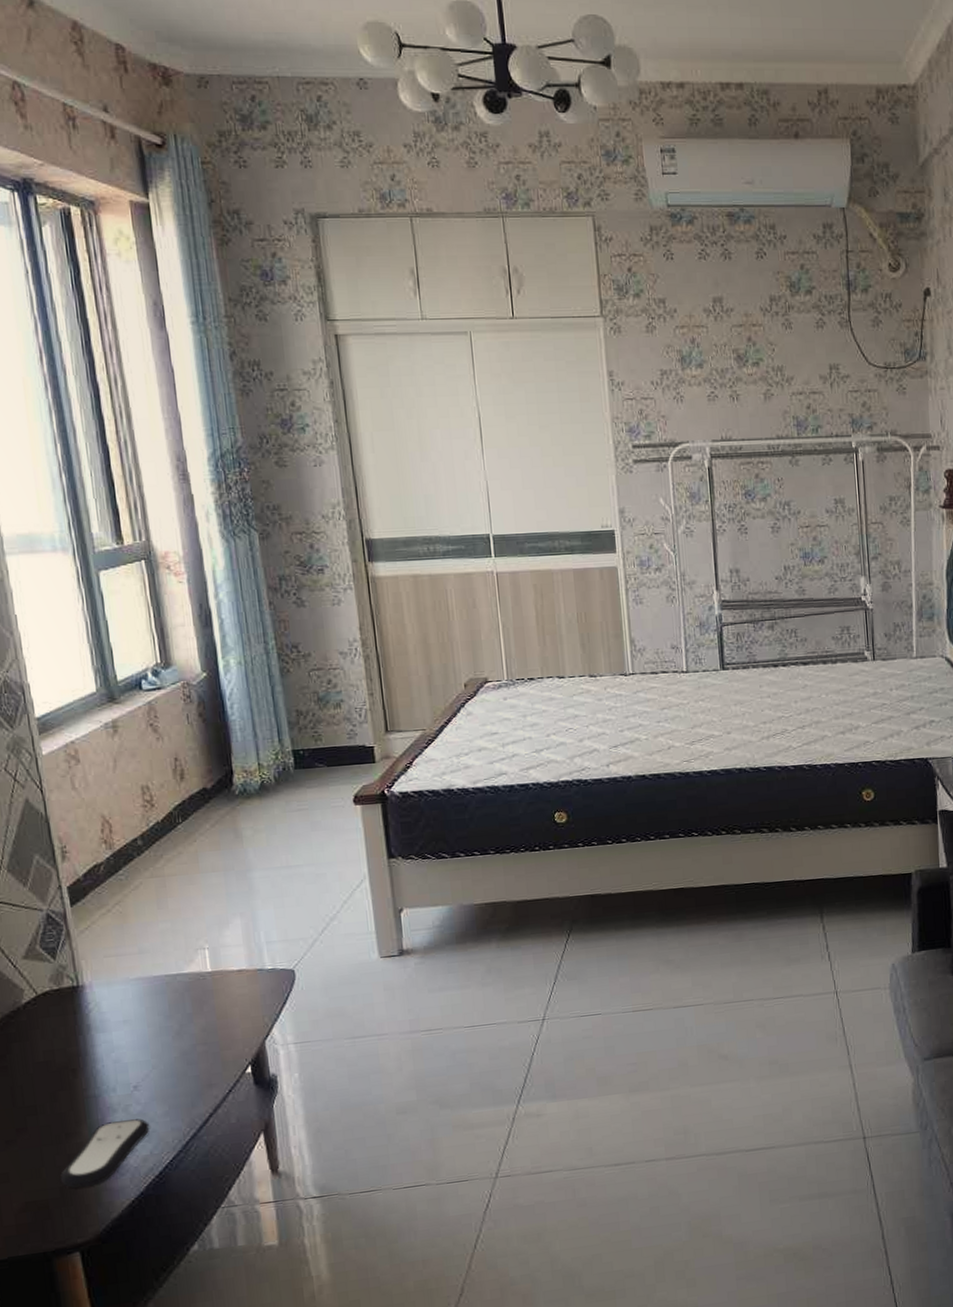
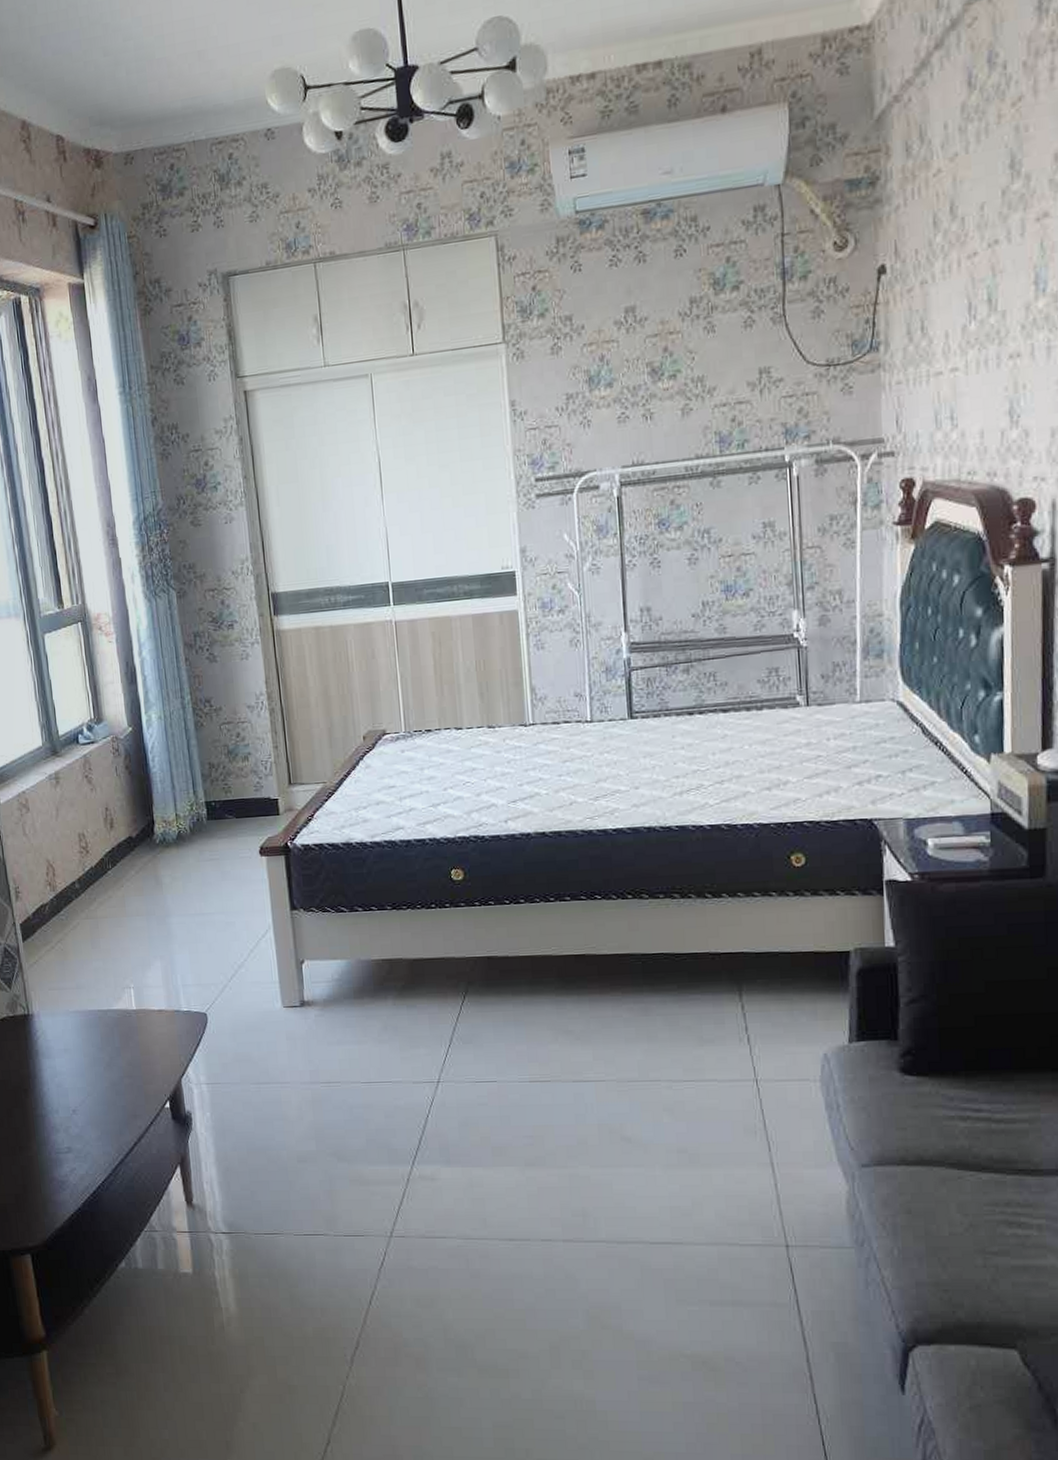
remote control: present [61,1118,150,1188] -> none [16,1140,86,1197]

